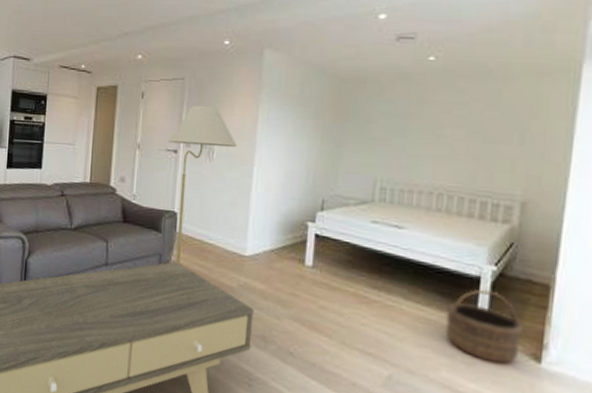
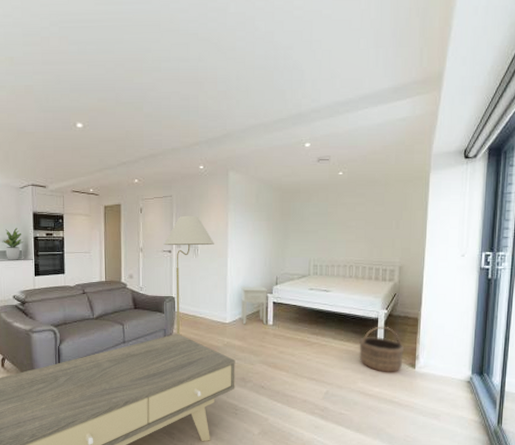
nightstand: none [266,207,309,265] -> present [241,286,268,325]

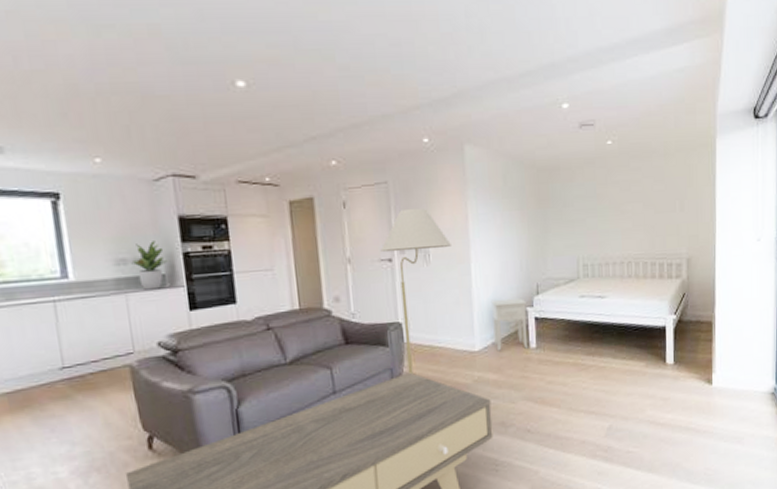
basket: present [359,326,405,373] -> none [645,335,699,394]

